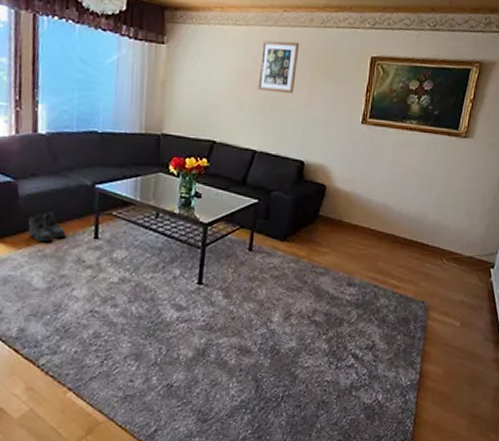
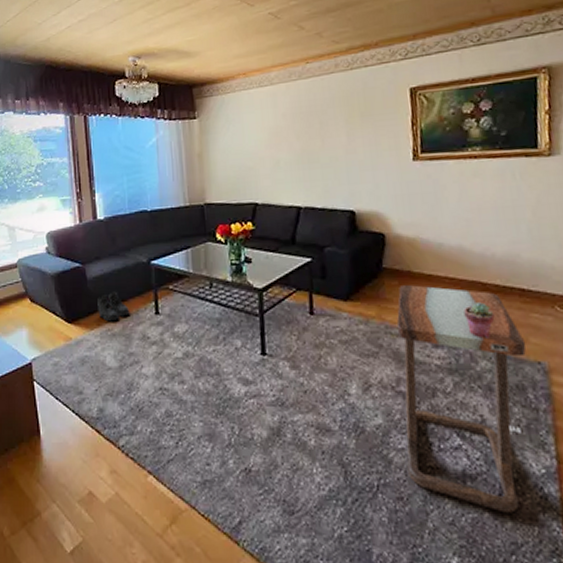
wall art: present [256,40,300,94] -> none [288,90,330,145]
side table: none [309,232,417,415] -> present [396,285,526,513]
potted succulent: none [376,251,399,281] -> present [463,302,495,339]

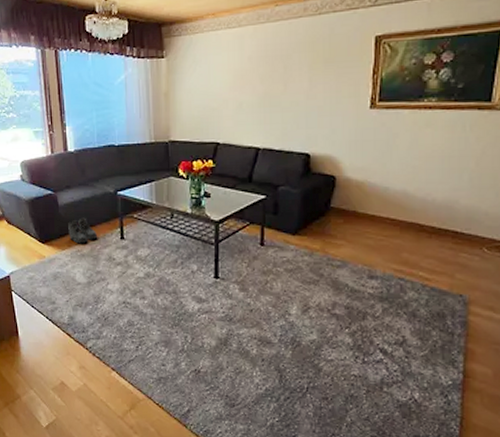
side table: present [396,285,526,513] -> none [334,224,452,414]
potted succulent: present [463,302,495,339] -> none [400,242,427,273]

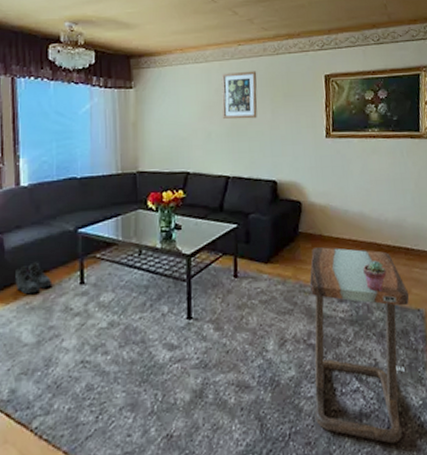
wall art: none [254,34,295,89] -> present [221,71,258,119]
side table: none [334,224,452,414] -> present [309,247,410,444]
potted succulent: none [400,242,427,273] -> present [363,260,387,292]

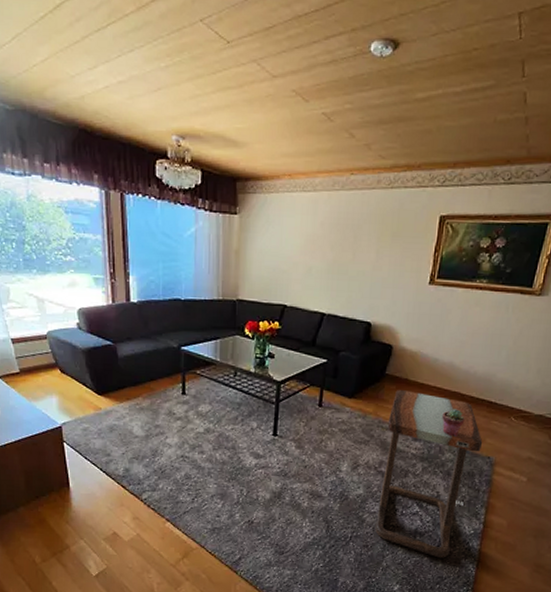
boots: present [15,262,53,295] -> none [127,371,159,397]
wall art: present [221,71,258,119] -> none [324,204,367,257]

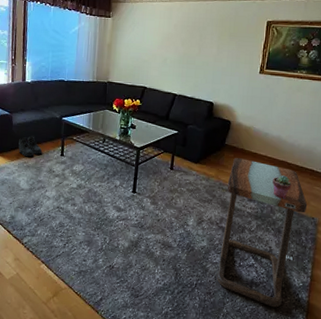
boots: none [127,371,159,397] -> present [18,136,43,157]

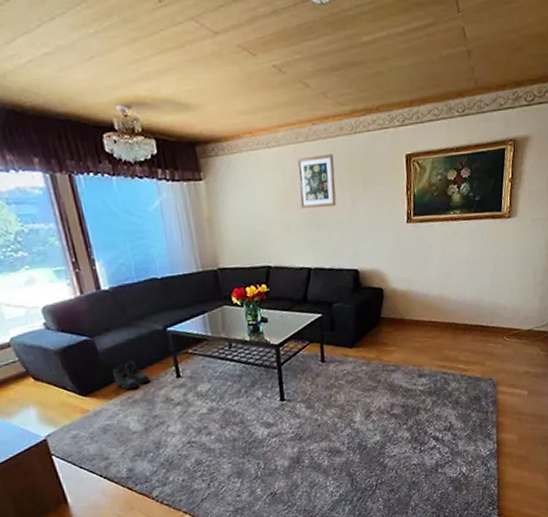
wall art: none [177,12,210,51] -> present [296,154,336,209]
side table: present [217,158,308,308] -> none [391,329,483,485]
potted succulent: present [272,175,292,199] -> none [441,339,463,367]

